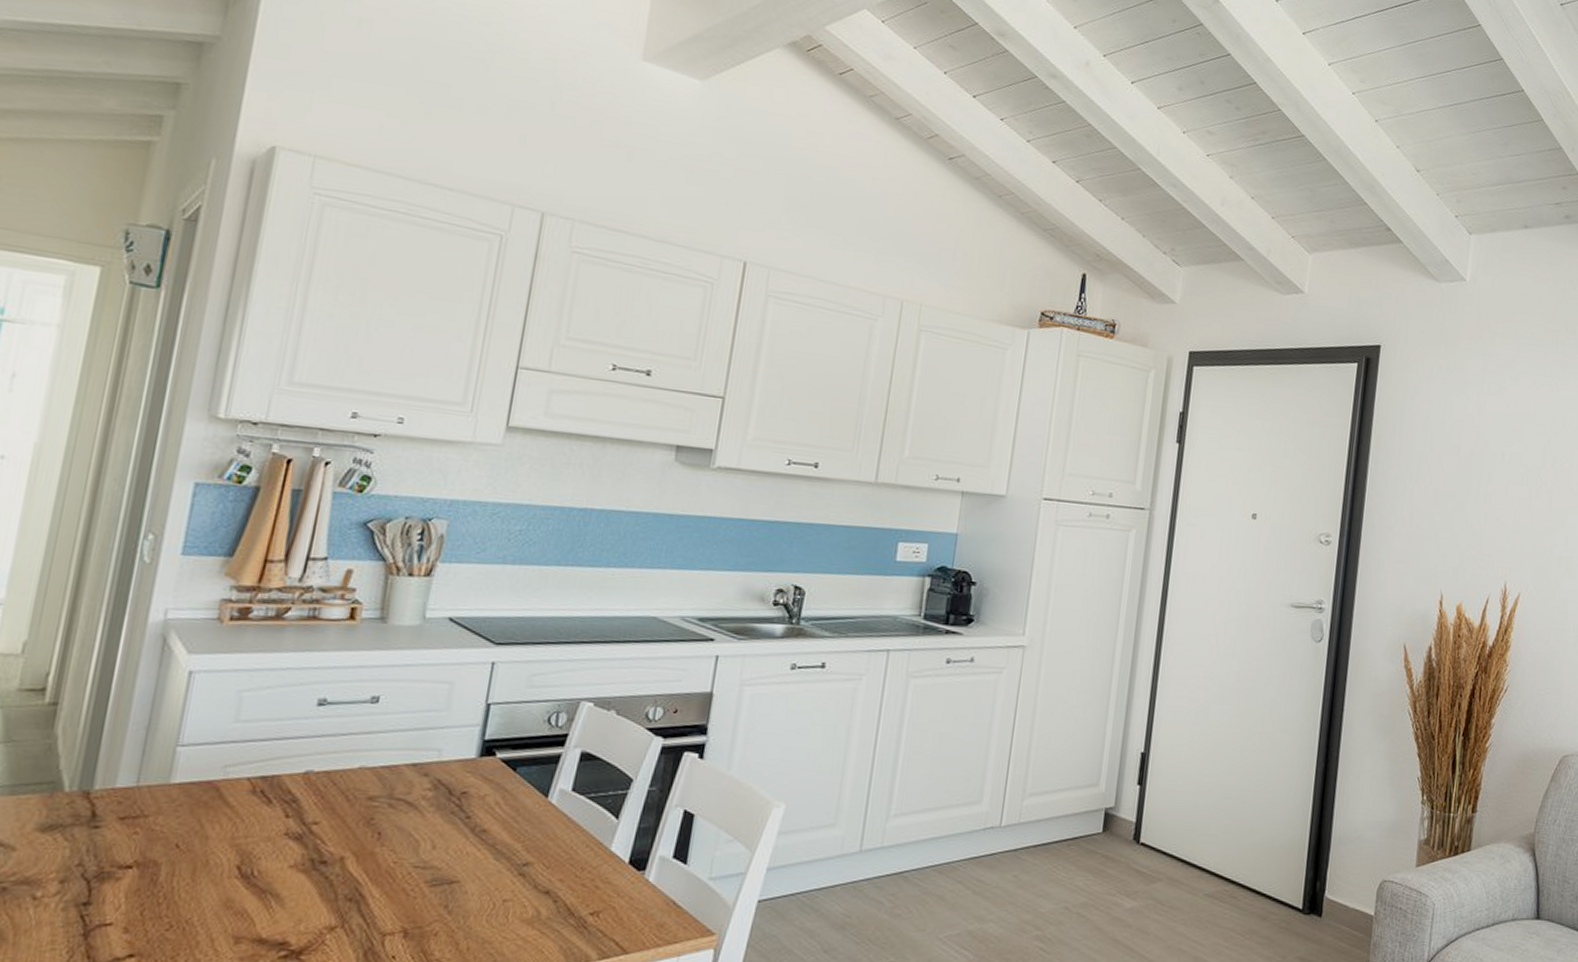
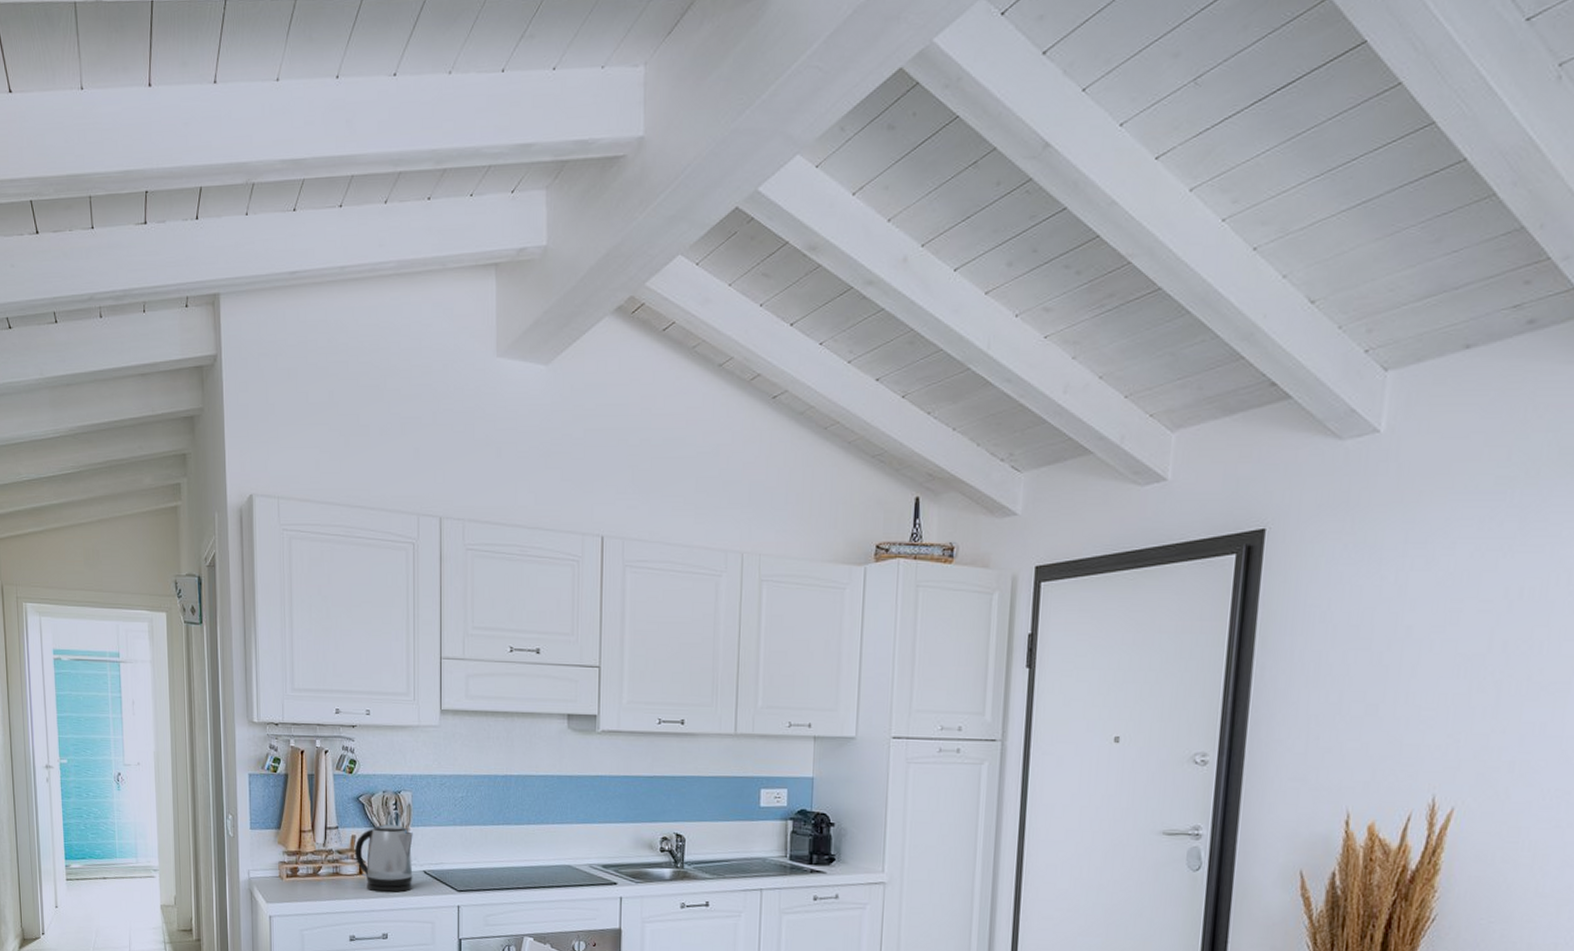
kettle: none [346,558,441,645] -> present [354,824,413,893]

